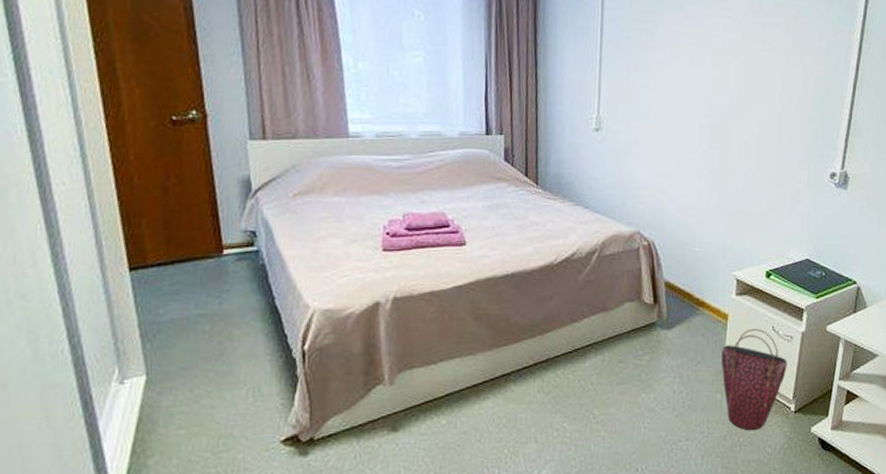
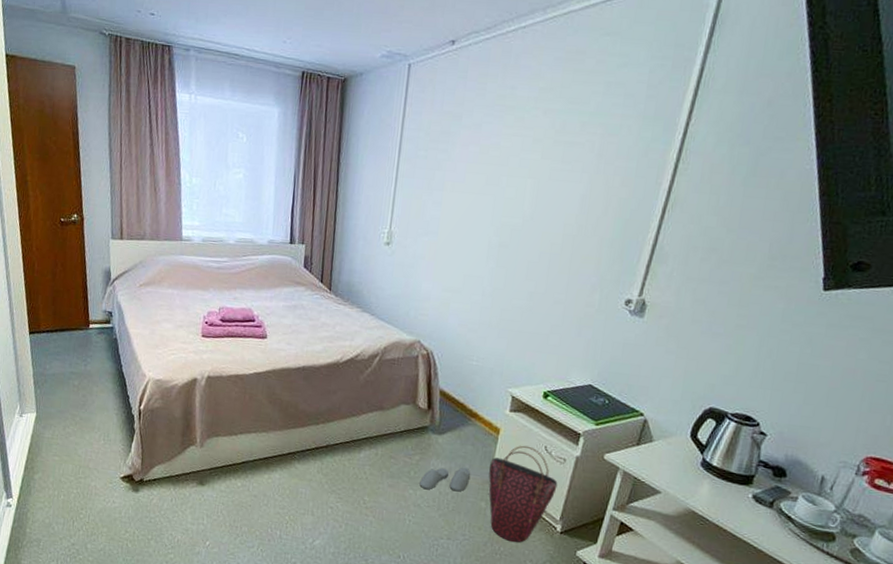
slippers: none [652,360,703,391] -> present [419,467,470,492]

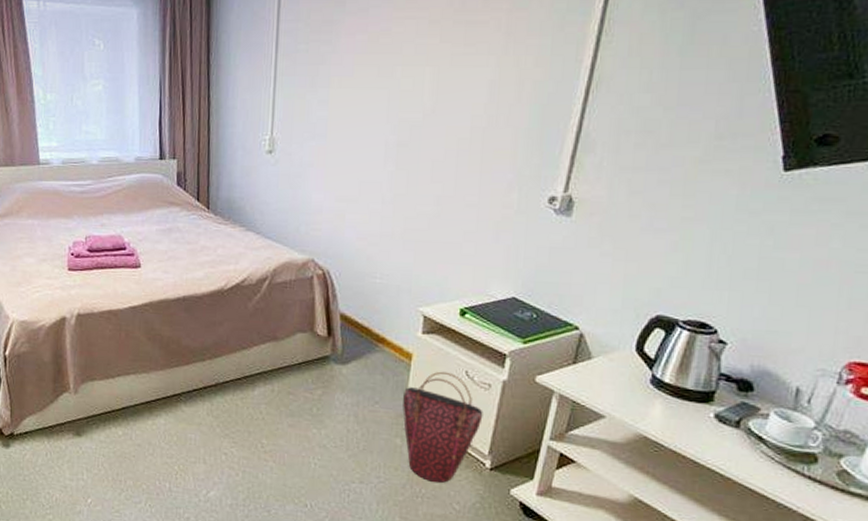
slippers: present [419,467,470,492] -> none [324,399,381,429]

